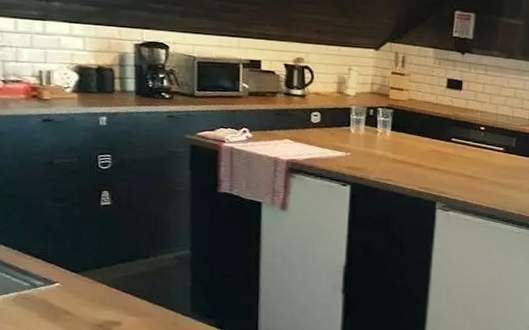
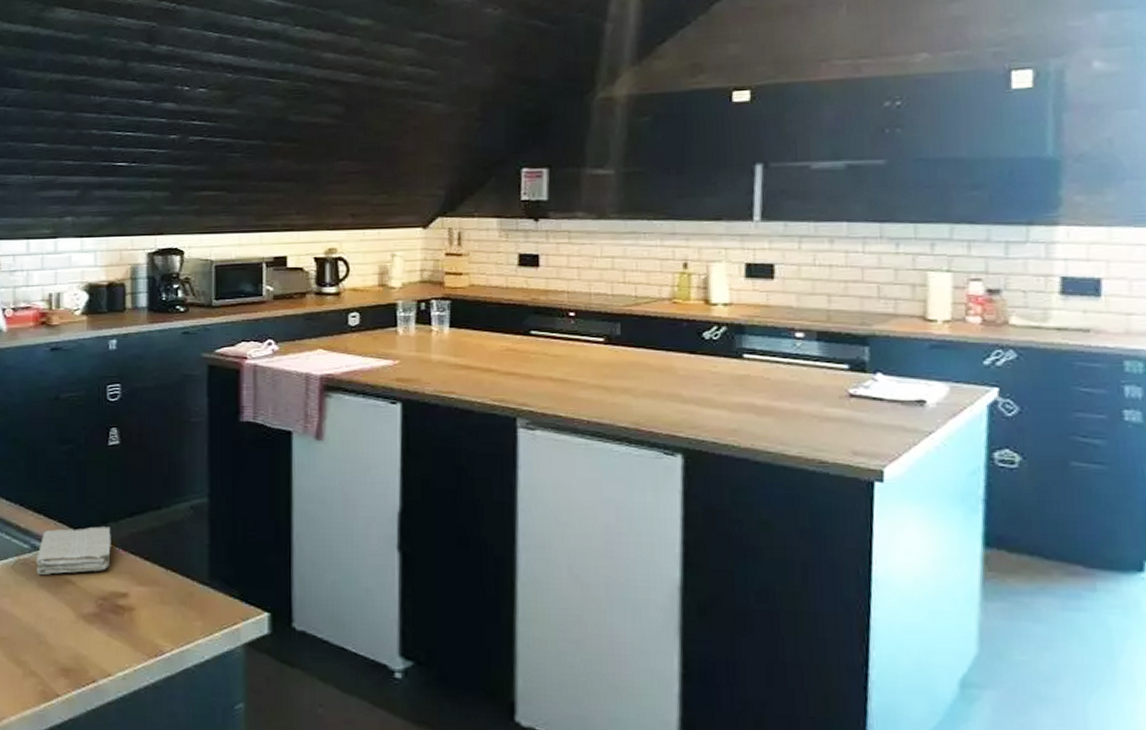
washcloth: none [35,270,105,307] -> present [35,526,111,575]

